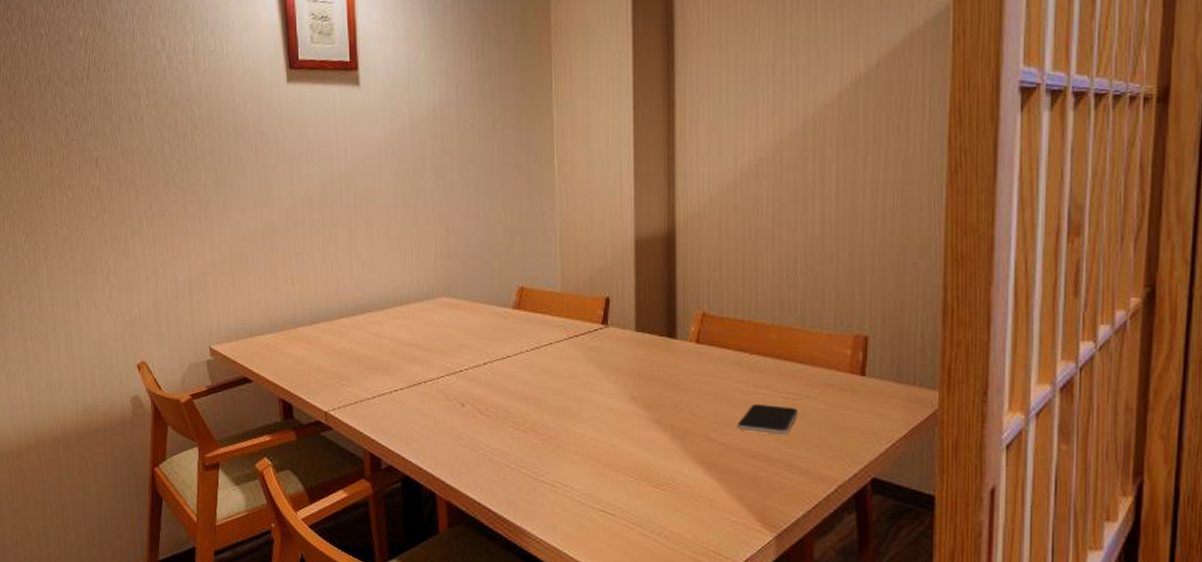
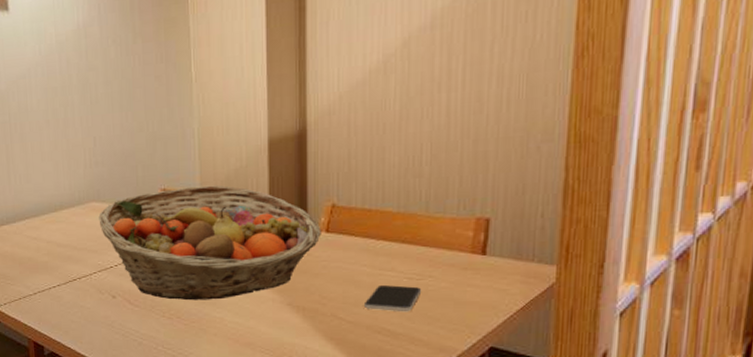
fruit basket: none [449,285,691,413] -> present [98,185,321,301]

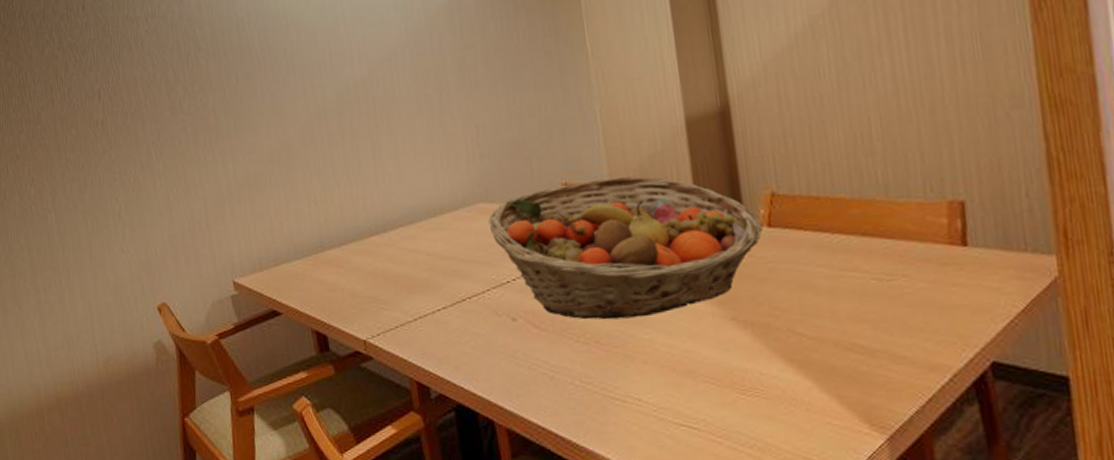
smartphone: present [363,285,422,312] -> none [825,288,896,323]

